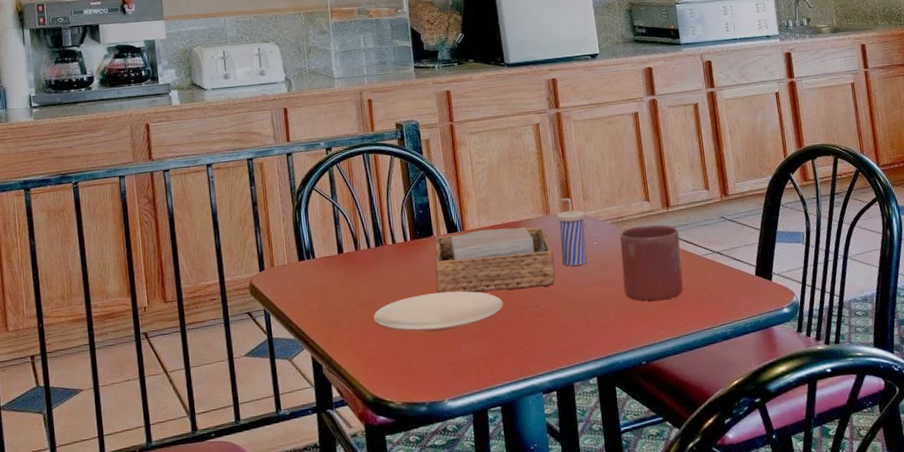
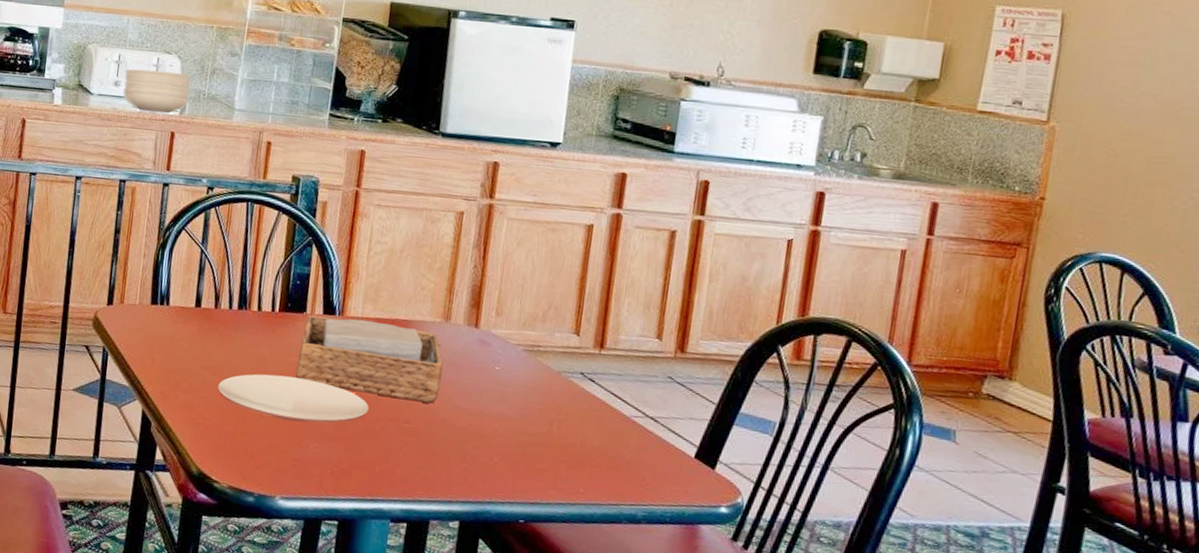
bowl: none [231,56,293,96] -> present [123,69,192,114]
beverage cup: present [556,198,587,266] -> none [451,306,494,390]
mug: present [619,224,683,301] -> none [519,361,608,457]

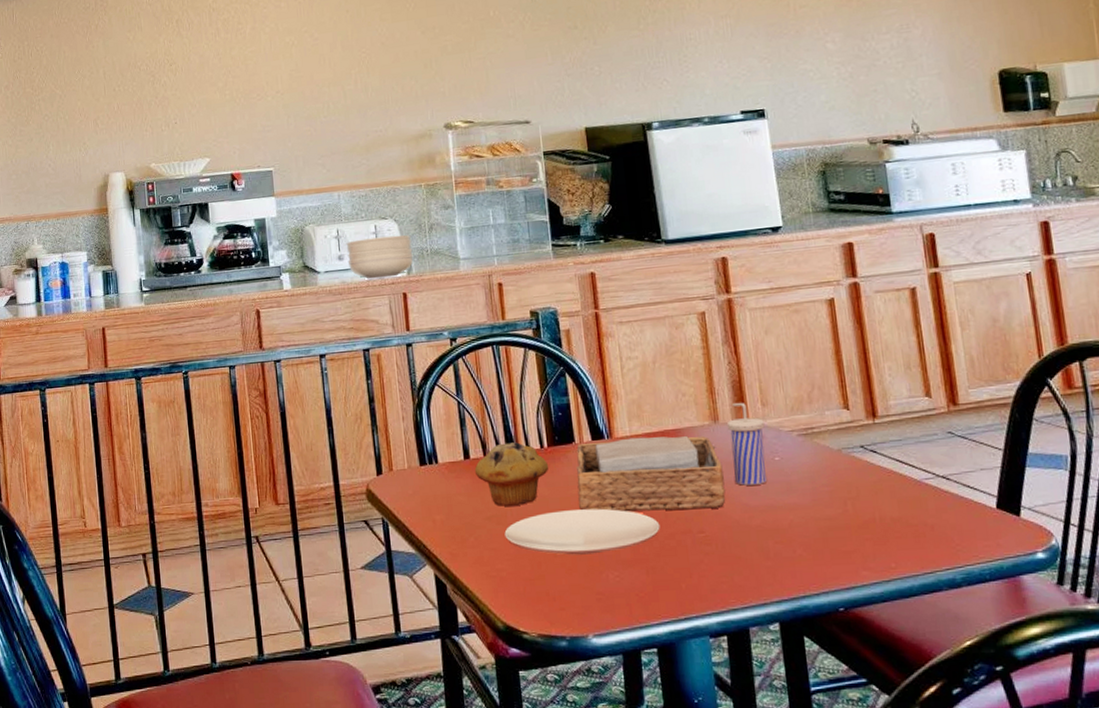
muffin: none [202,299,276,362] -> present [474,442,549,507]
beverage cup: none [451,306,494,390] -> present [726,402,767,486]

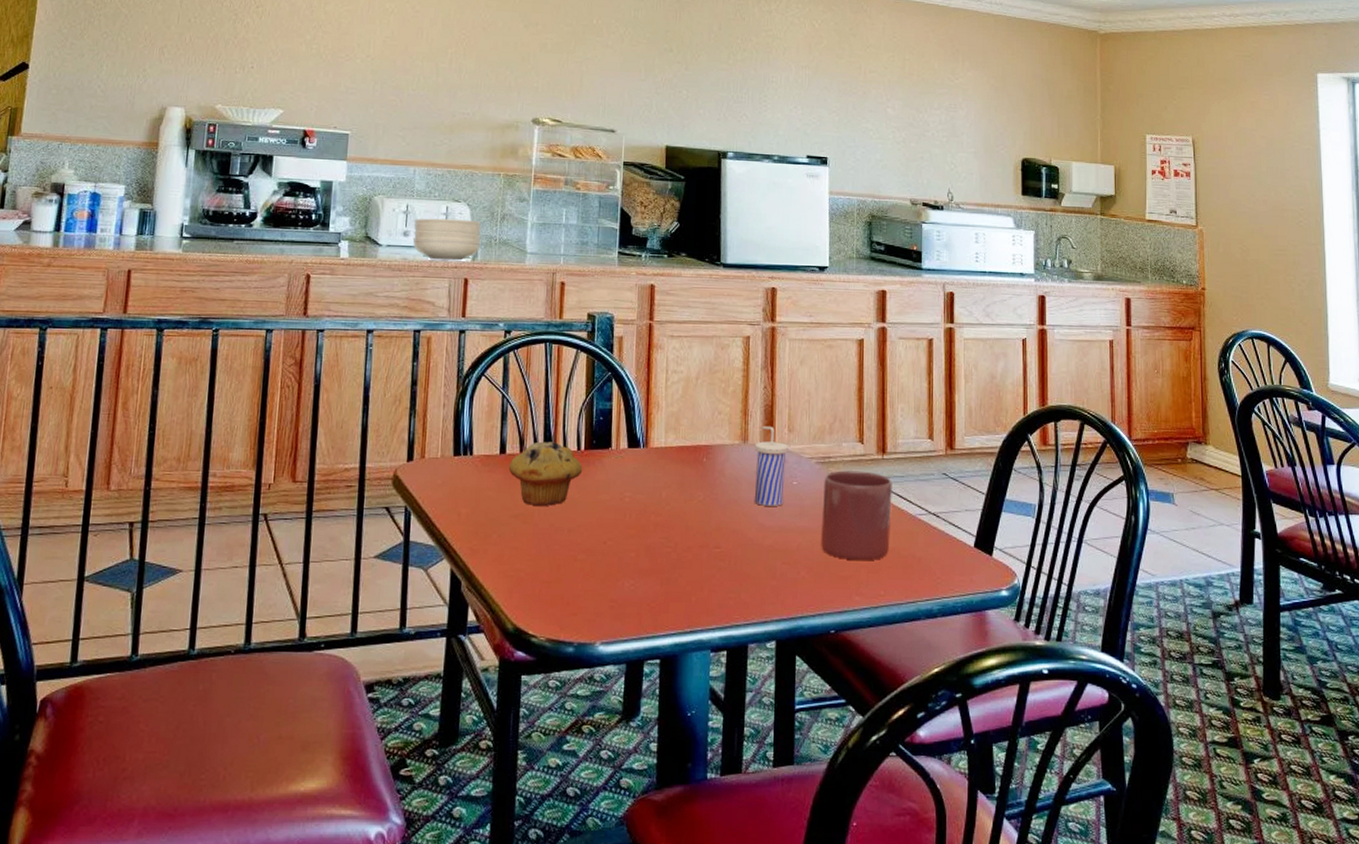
plate: present [504,508,660,555] -> none [528,515,680,561]
napkin holder: present [576,435,726,512] -> none [606,449,745,526]
mug: none [809,438,895,534] -> present [821,470,892,561]

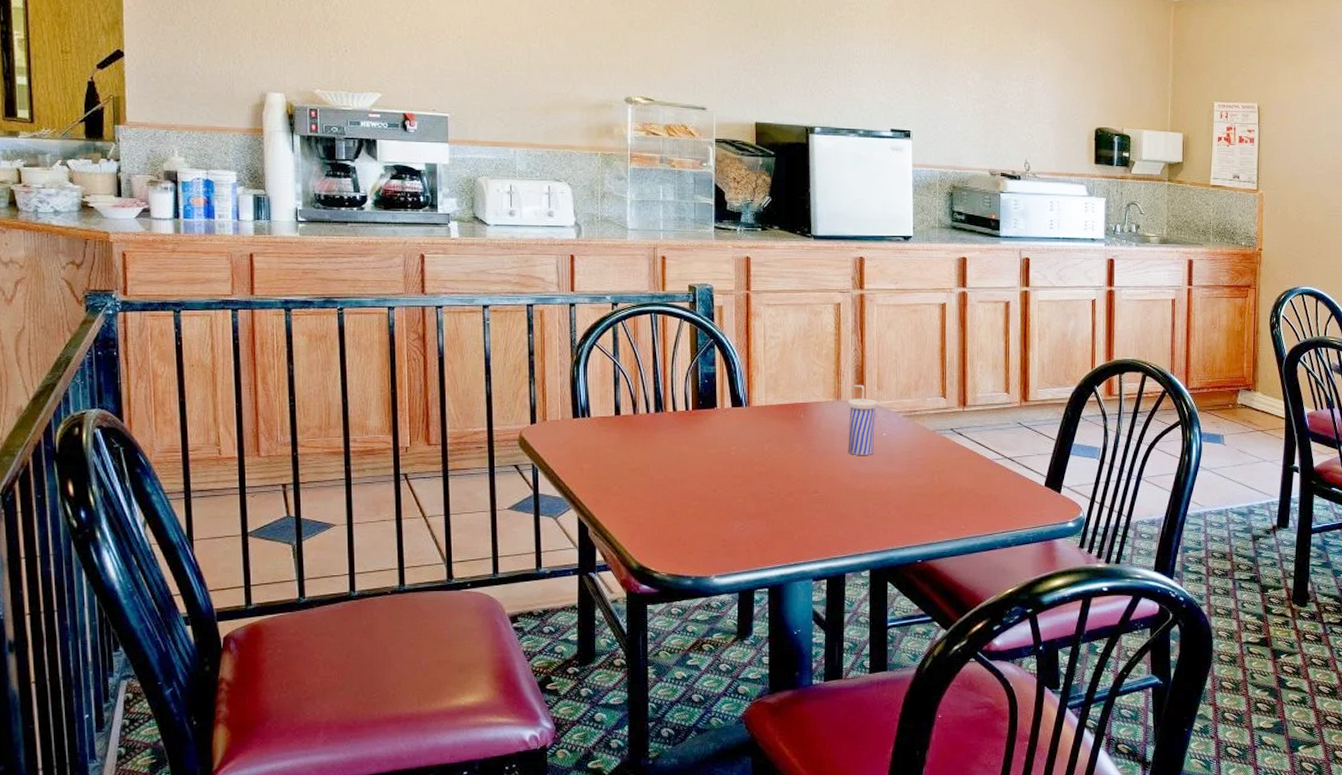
bowl: present [412,218,482,261] -> none [518,198,584,238]
muffin: present [508,441,583,506] -> none [623,403,692,460]
mug: present [821,470,892,561] -> none [908,422,972,501]

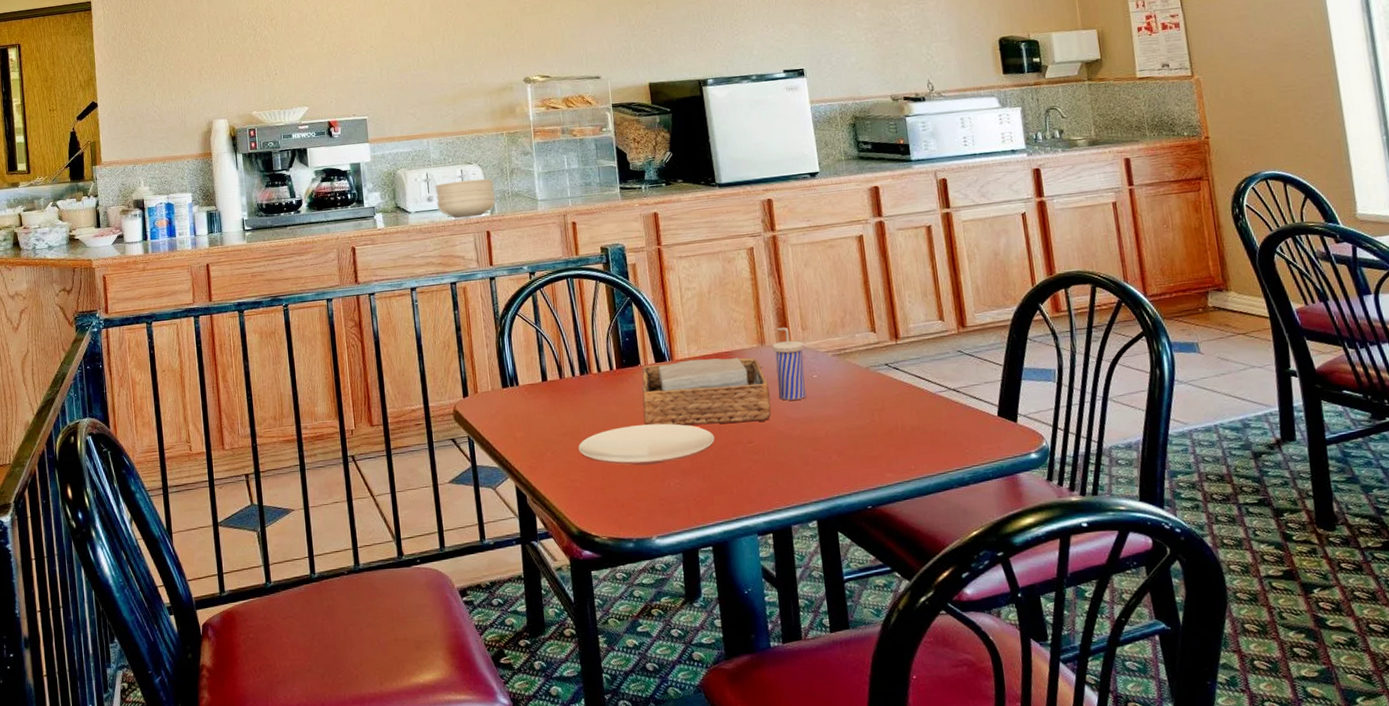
bowl: none [518,198,584,238] -> present [434,178,496,219]
plate: none [646,467,782,506] -> present [578,423,715,466]
napkin holder: none [715,407,840,473] -> present [642,357,771,426]

